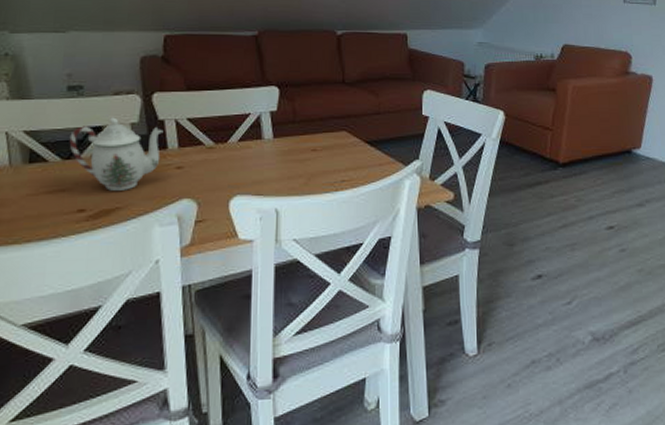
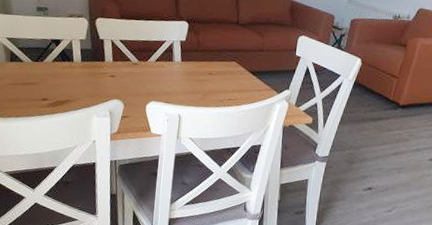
teapot: present [69,117,163,191] -> none [37,33,103,89]

